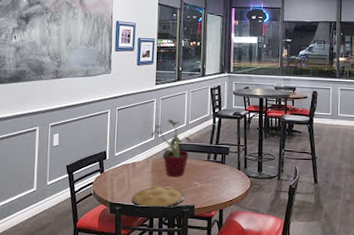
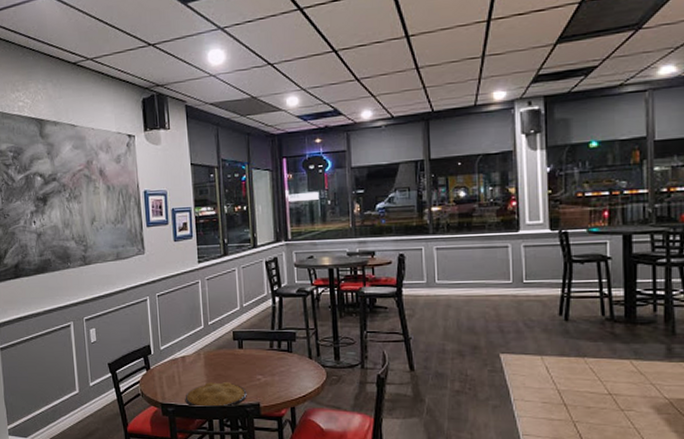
potted plant: present [151,119,192,178] -> none [199,302,249,372]

